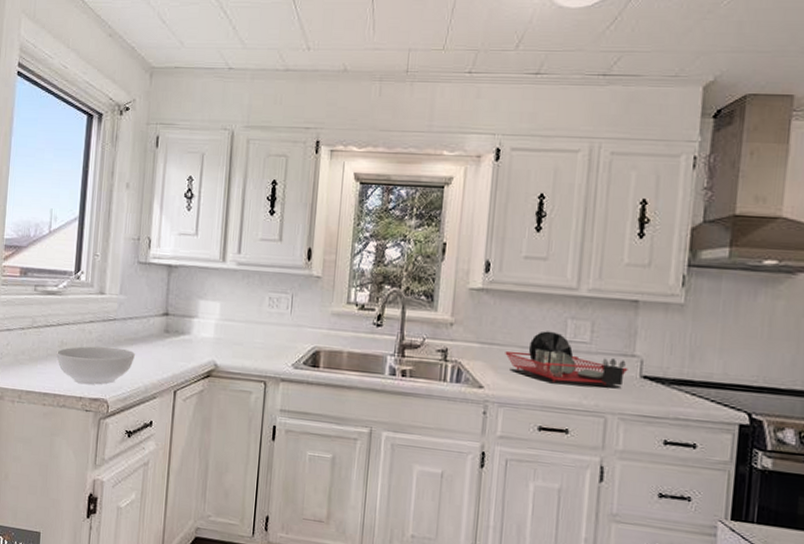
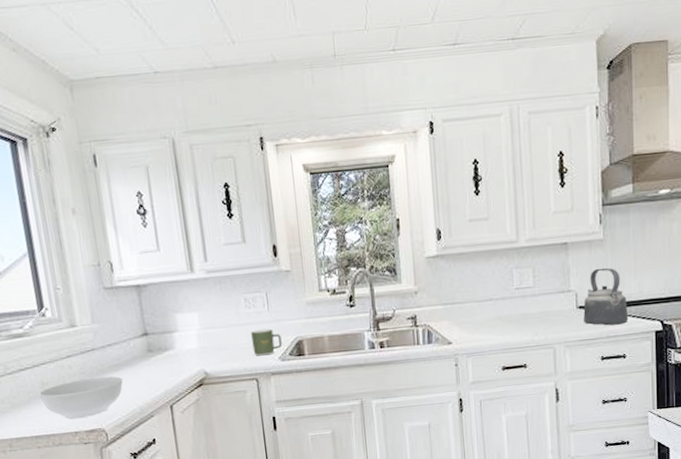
mug: none [267,331,299,360] -> present [251,328,282,356]
dish rack: present [505,331,628,389] -> none [465,282,567,329]
kettle: none [647,336,706,407] -> present [583,267,629,326]

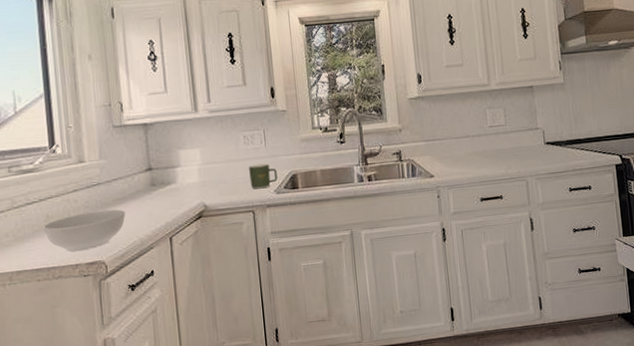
kettle: present [583,267,629,326] -> none [550,108,591,160]

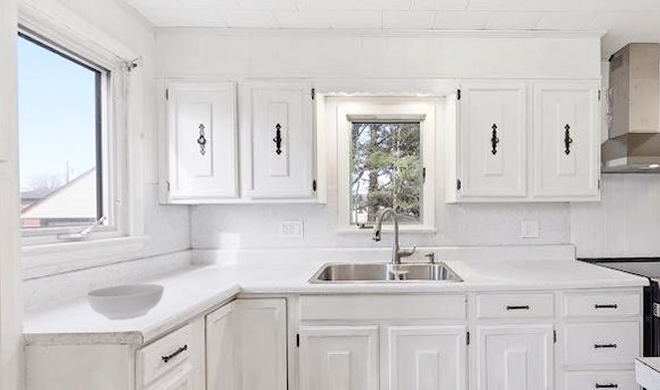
mug: present [249,163,278,190] -> none [286,253,312,277]

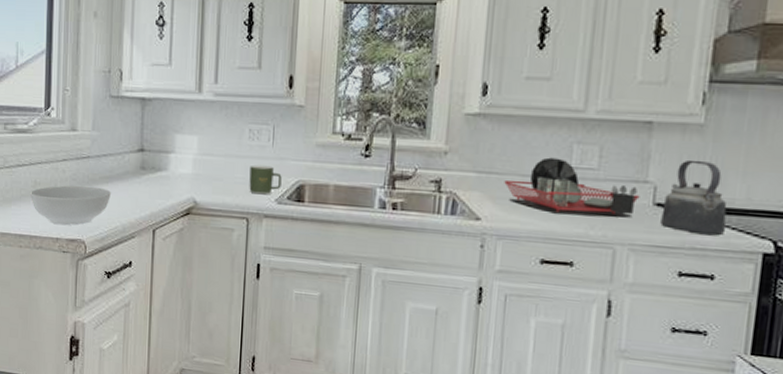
mug: none [286,253,312,277] -> present [249,165,282,195]
dish rack: none [478,231,567,273] -> present [504,157,640,218]
kettle: none [581,226,621,278] -> present [660,159,727,236]

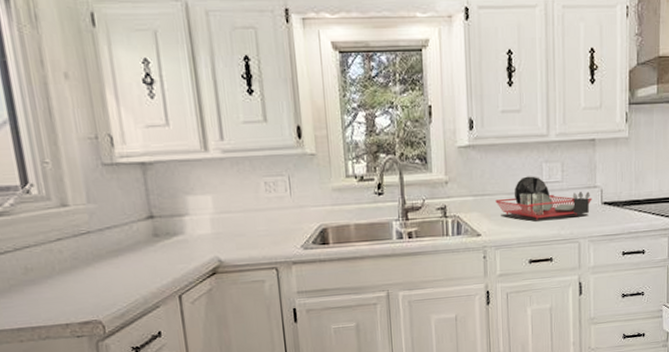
bowl: present [29,185,112,225] -> none [20,262,125,309]
mug: present [249,165,282,195] -> none [271,215,305,244]
kettle: present [660,159,727,236] -> none [608,165,649,222]

